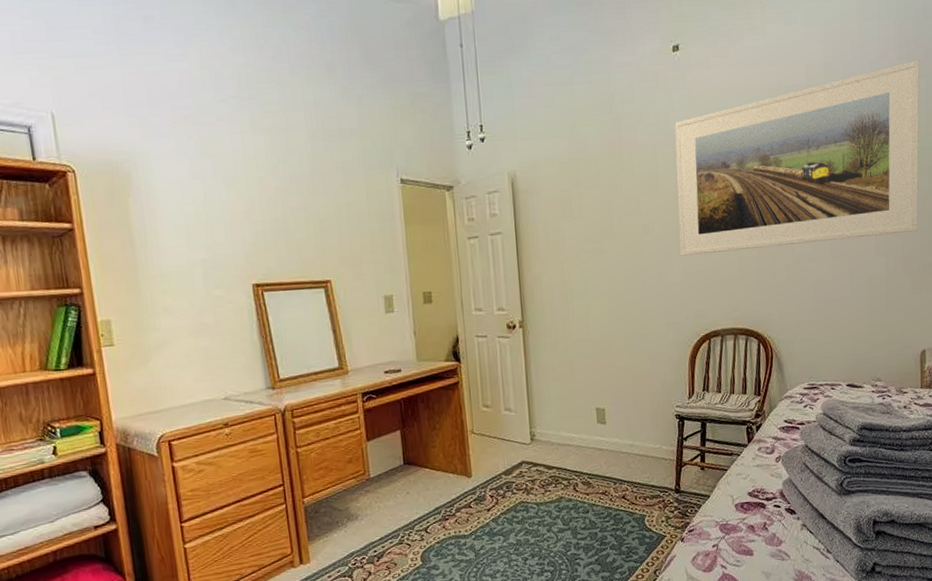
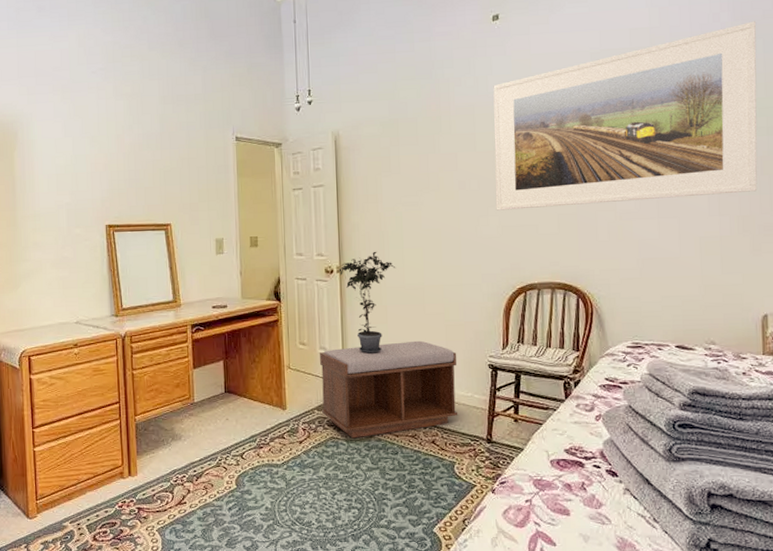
bench: none [505,394,647,501] -> present [320,340,458,439]
potted plant: none [521,303,581,412] -> present [339,251,396,354]

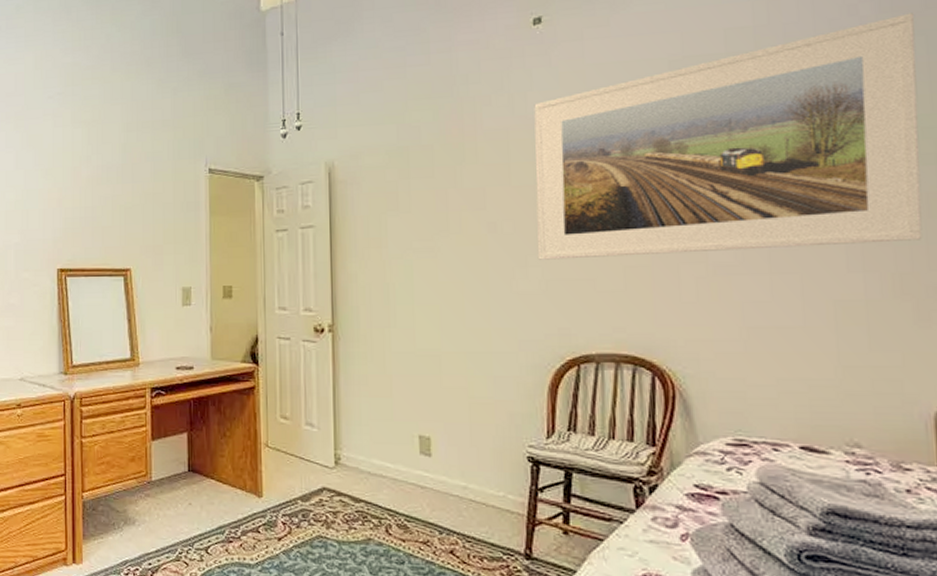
bench: present [320,340,458,439] -> none [306,421,486,540]
potted plant: present [339,251,396,354] -> none [331,307,404,434]

